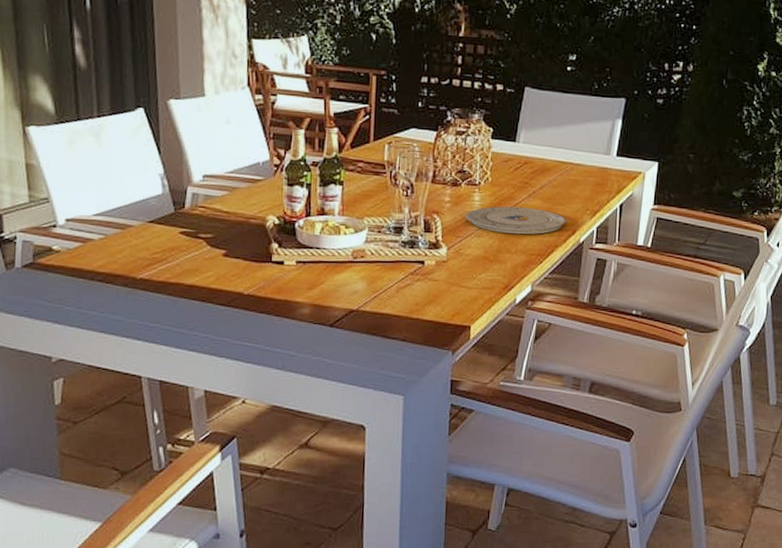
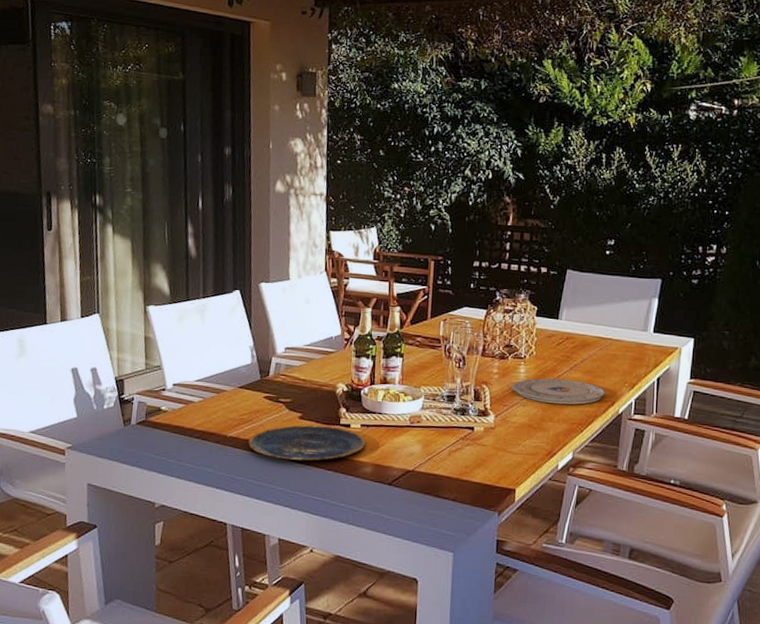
plate: none [163,263,303,304] -> present [248,425,366,461]

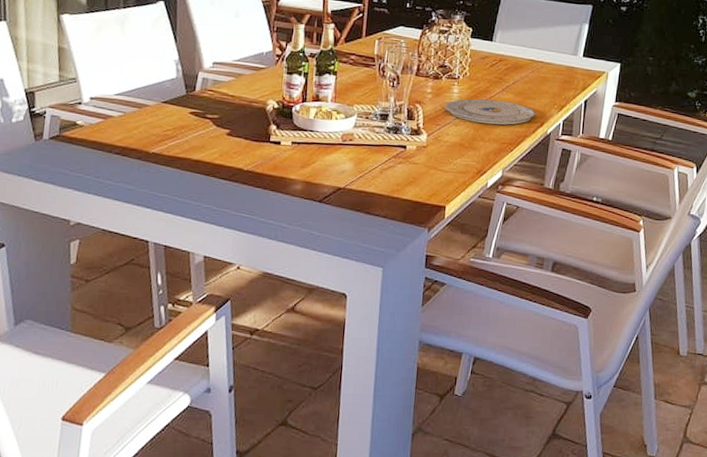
plate: present [248,425,366,461] -> none [172,142,297,178]

